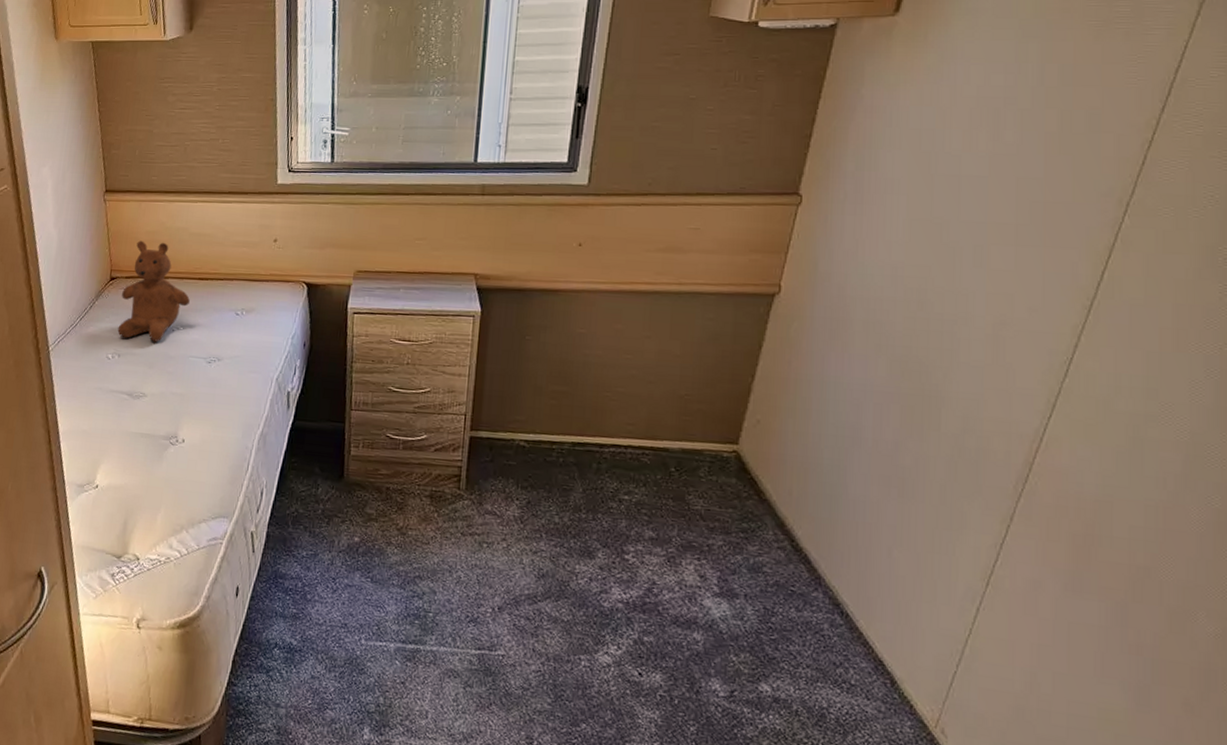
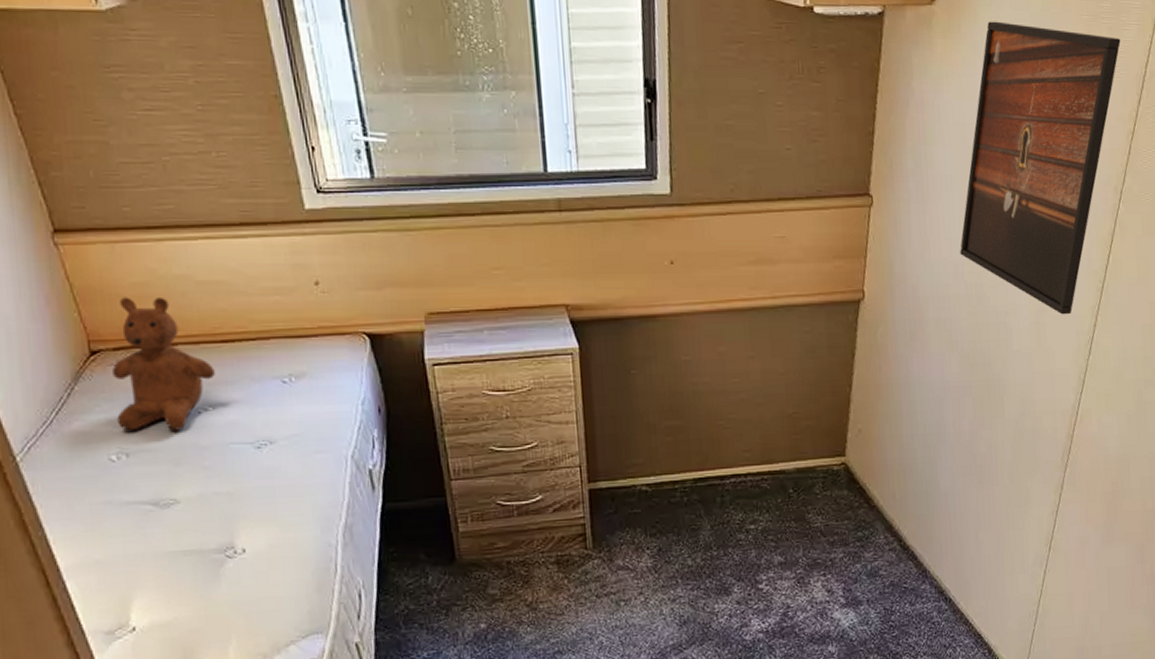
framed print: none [901,29,1141,331] -> present [960,21,1121,315]

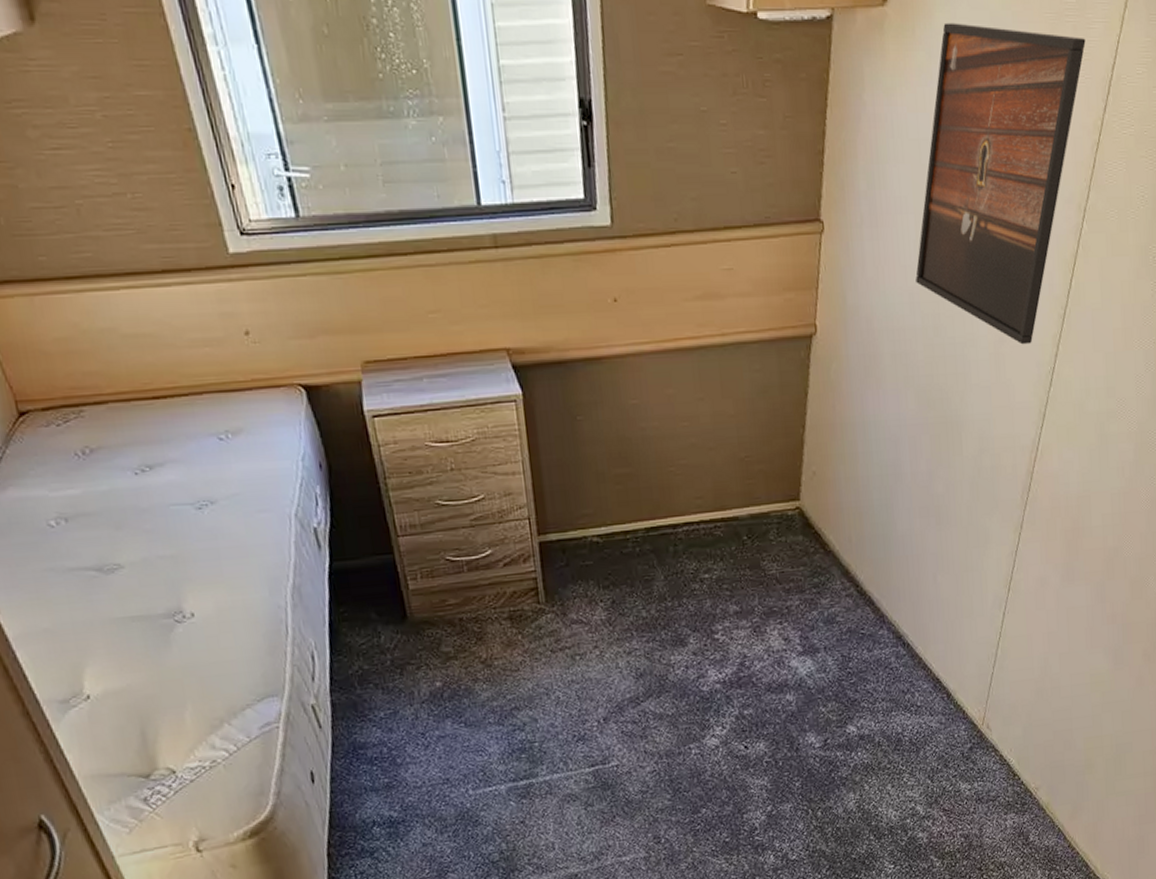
teddy bear: present [112,296,215,431] -> none [43,352,149,495]

